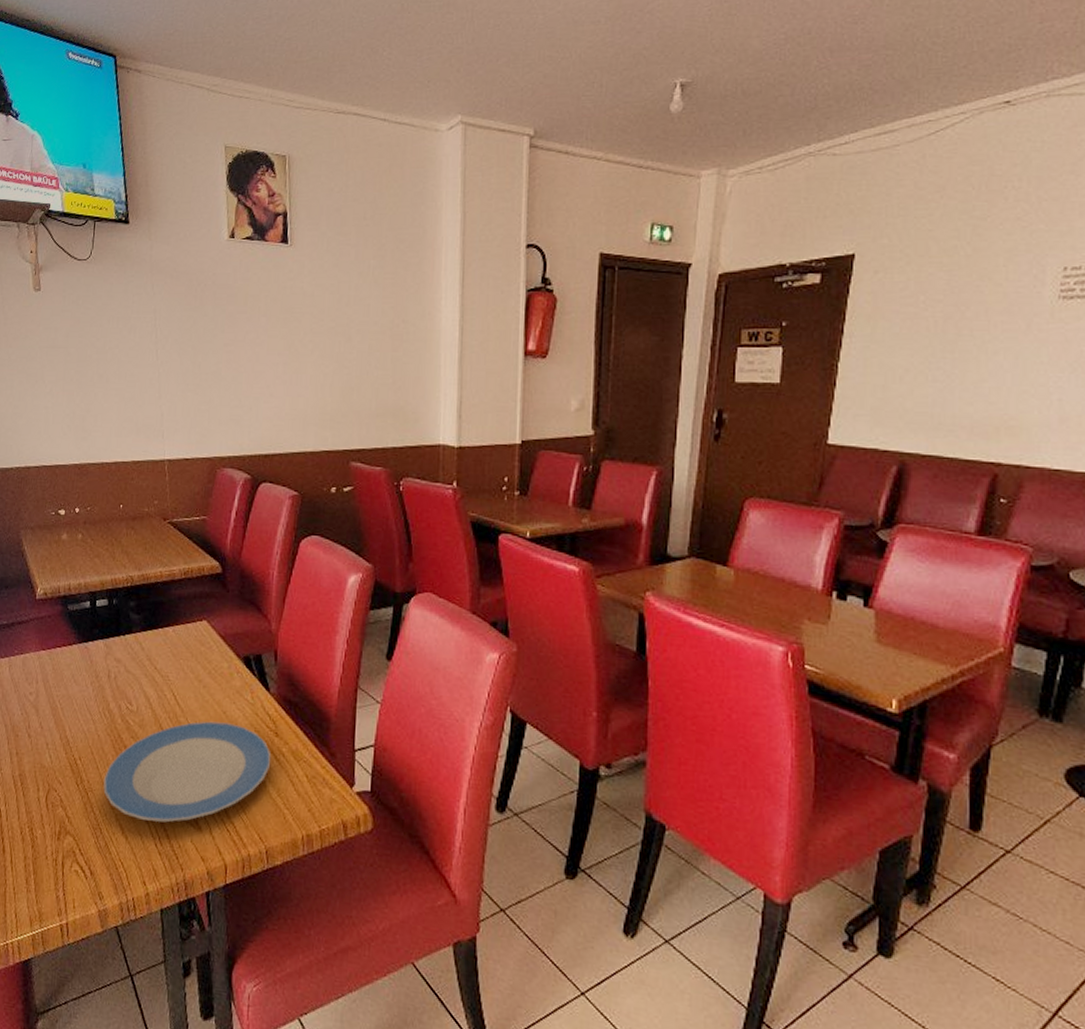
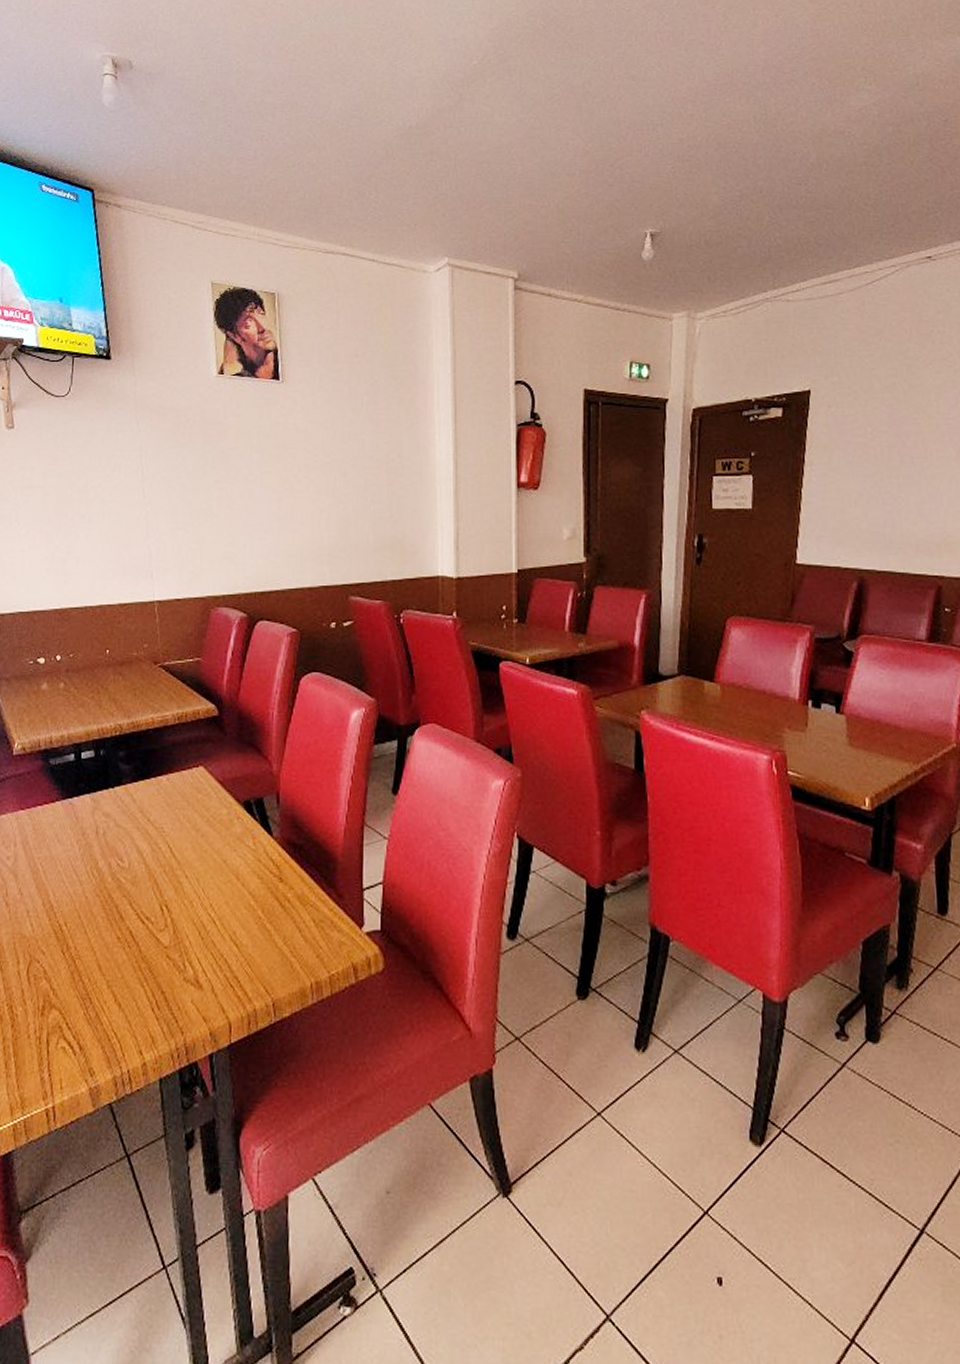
plate: present [103,721,271,823] -> none [93,872,276,984]

